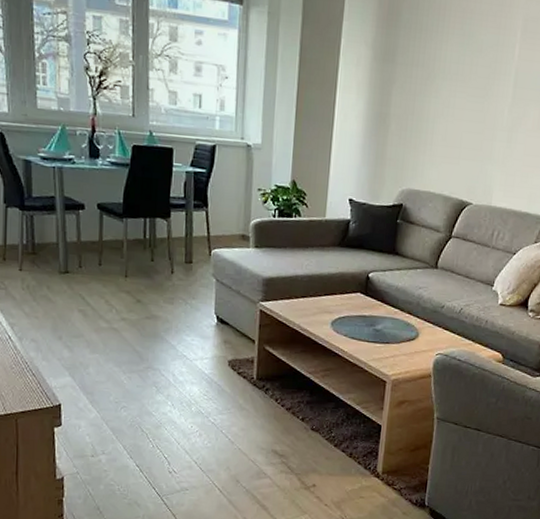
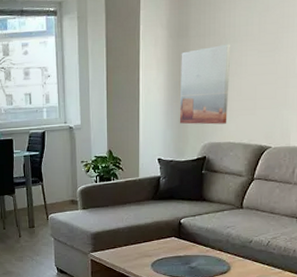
wall art: none [376,79,440,170] -> present [179,44,231,125]

